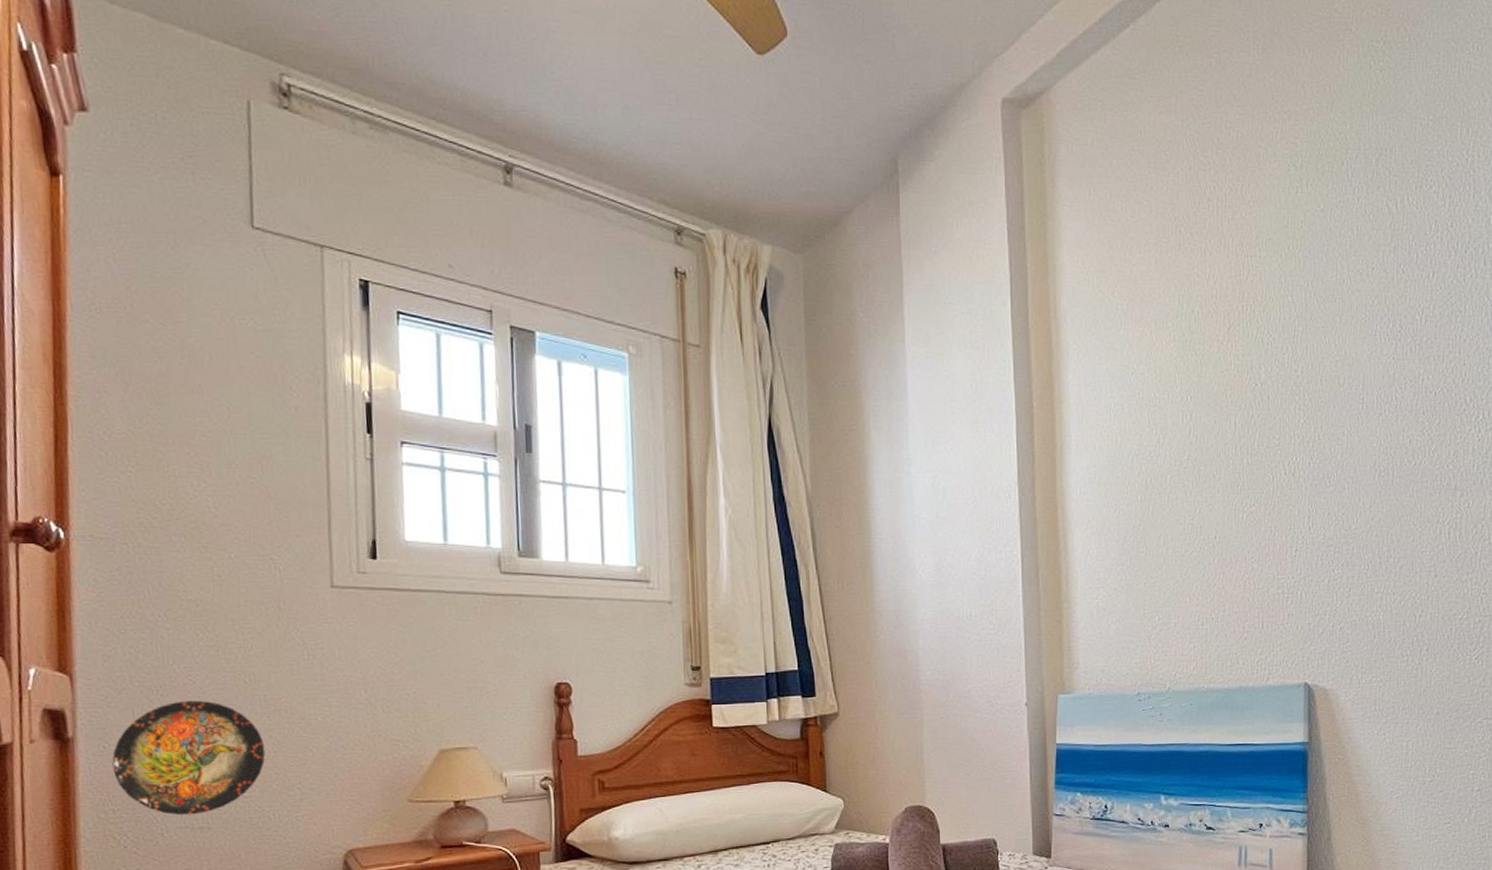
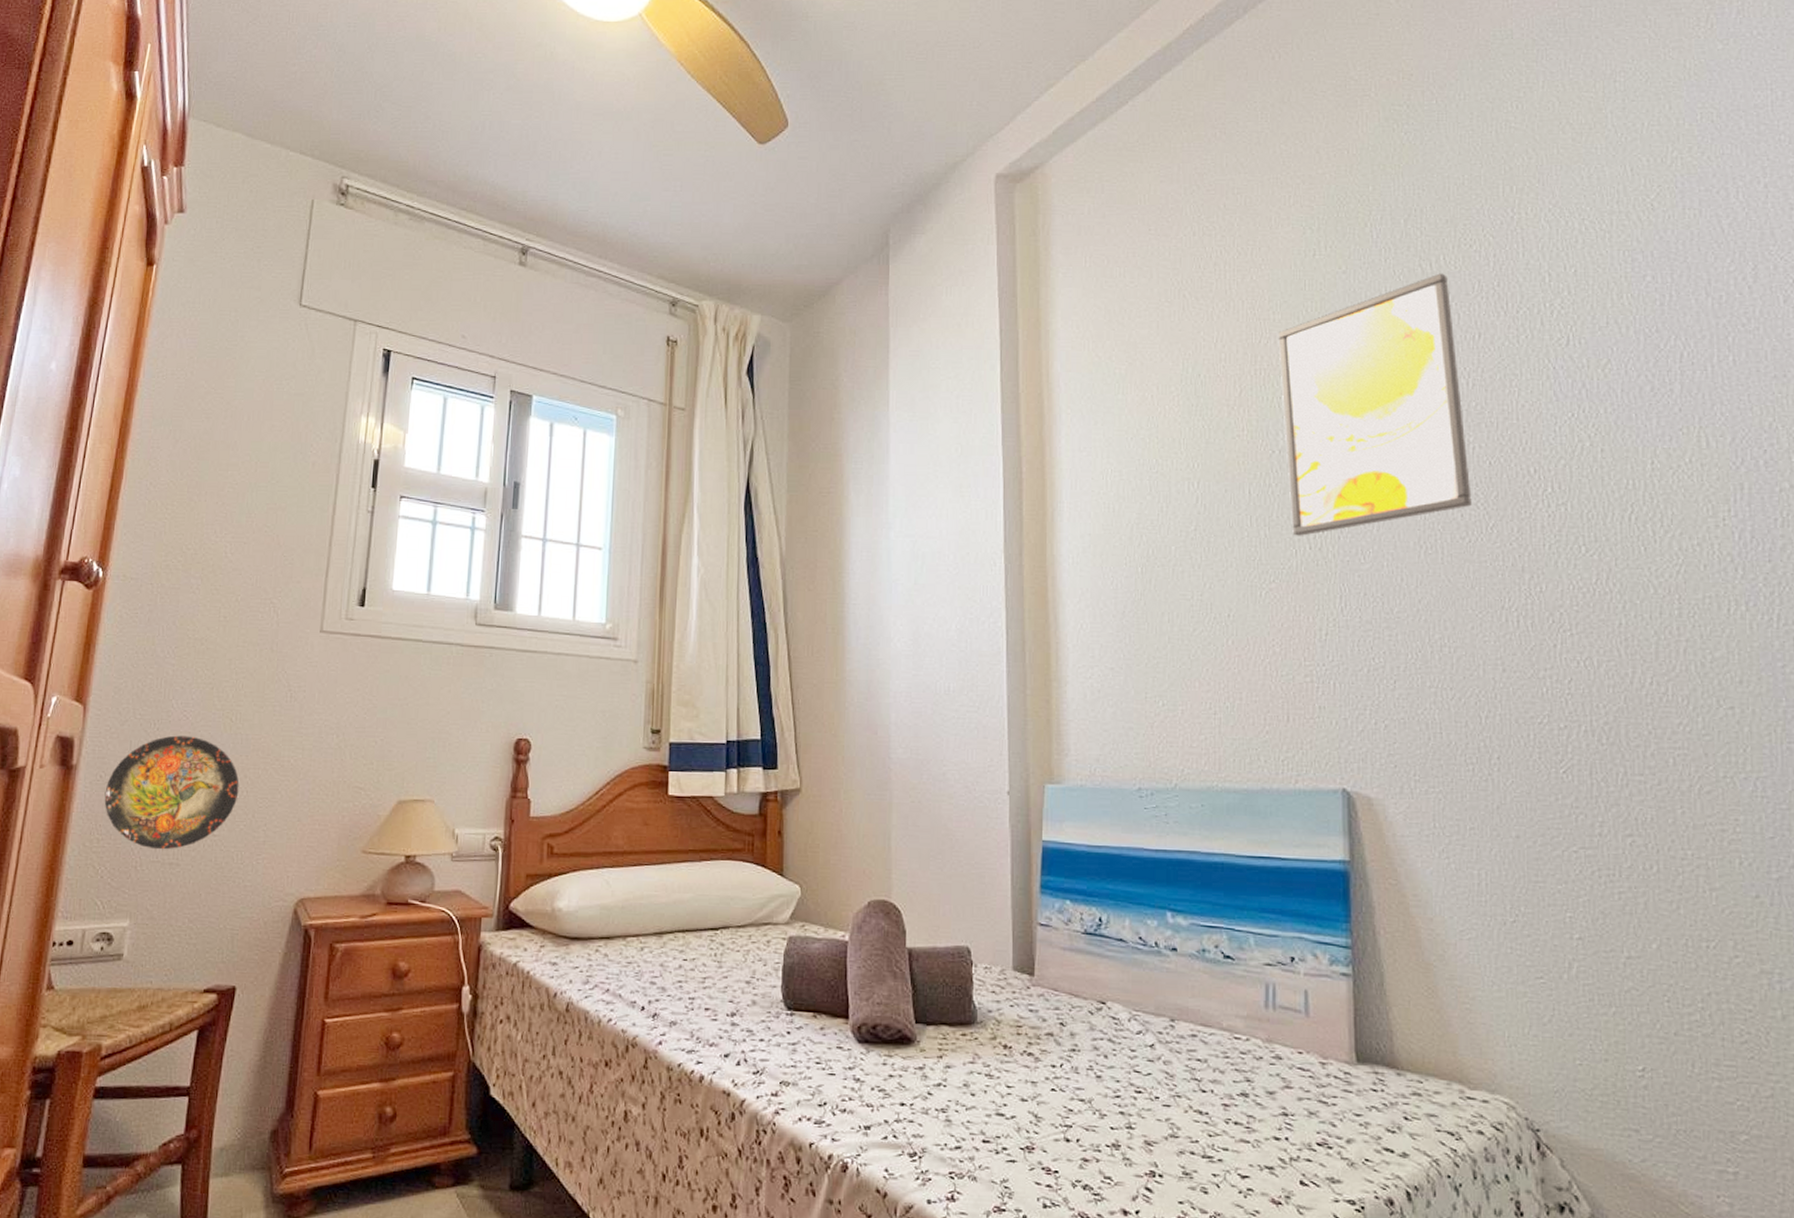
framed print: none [1263,213,1419,463] -> present [1278,273,1472,536]

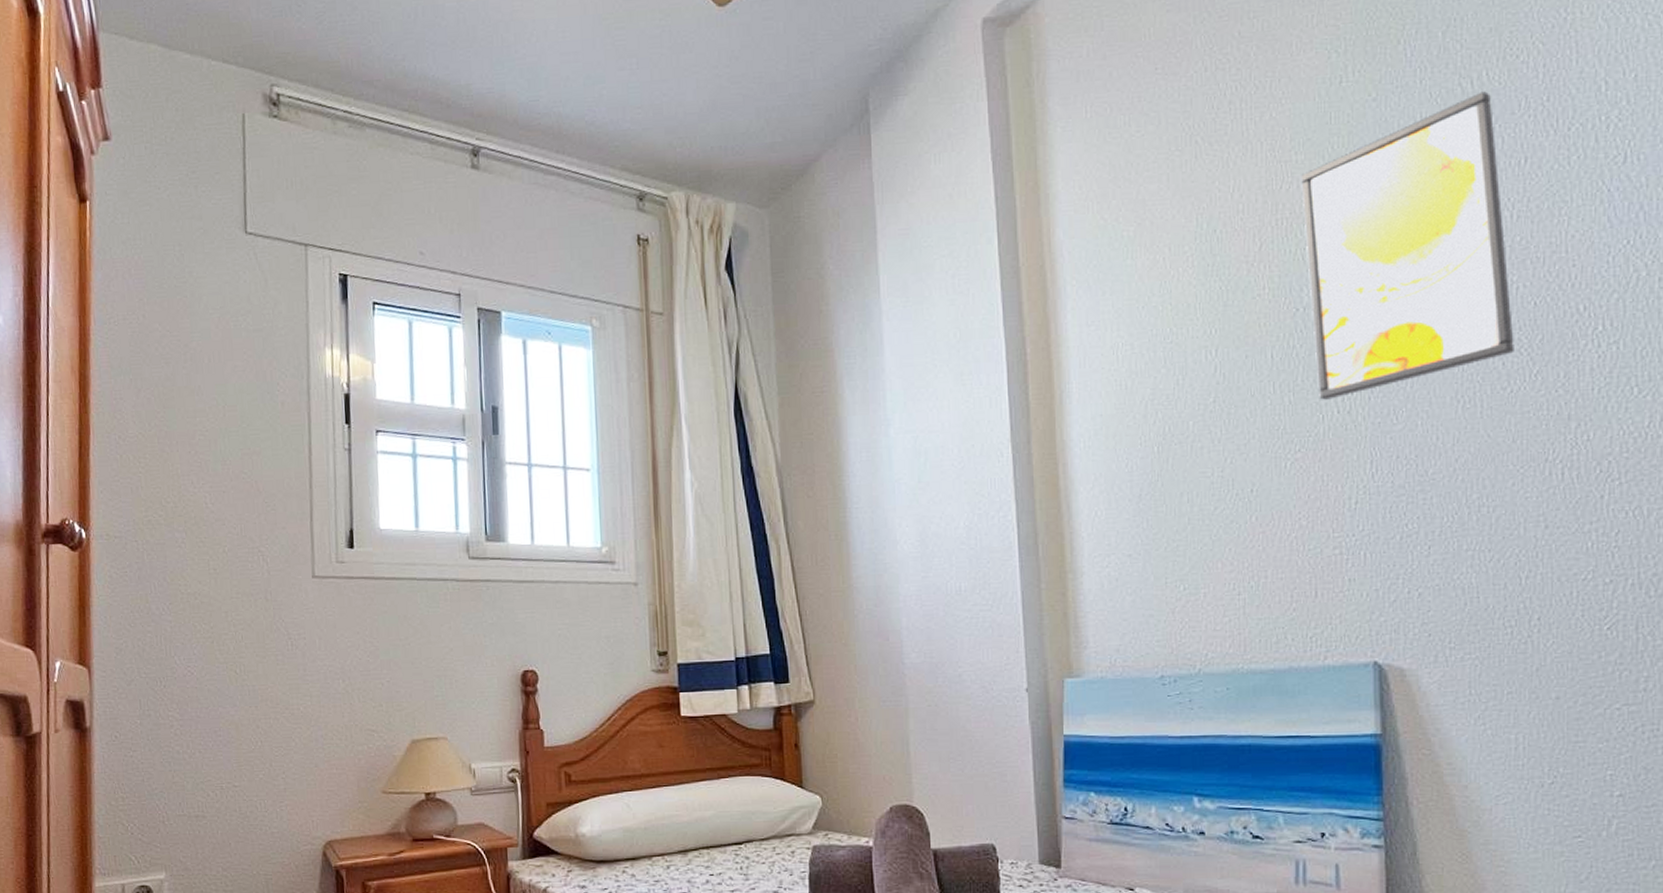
decorative plate: present [104,735,240,850] -> none [122,691,254,804]

